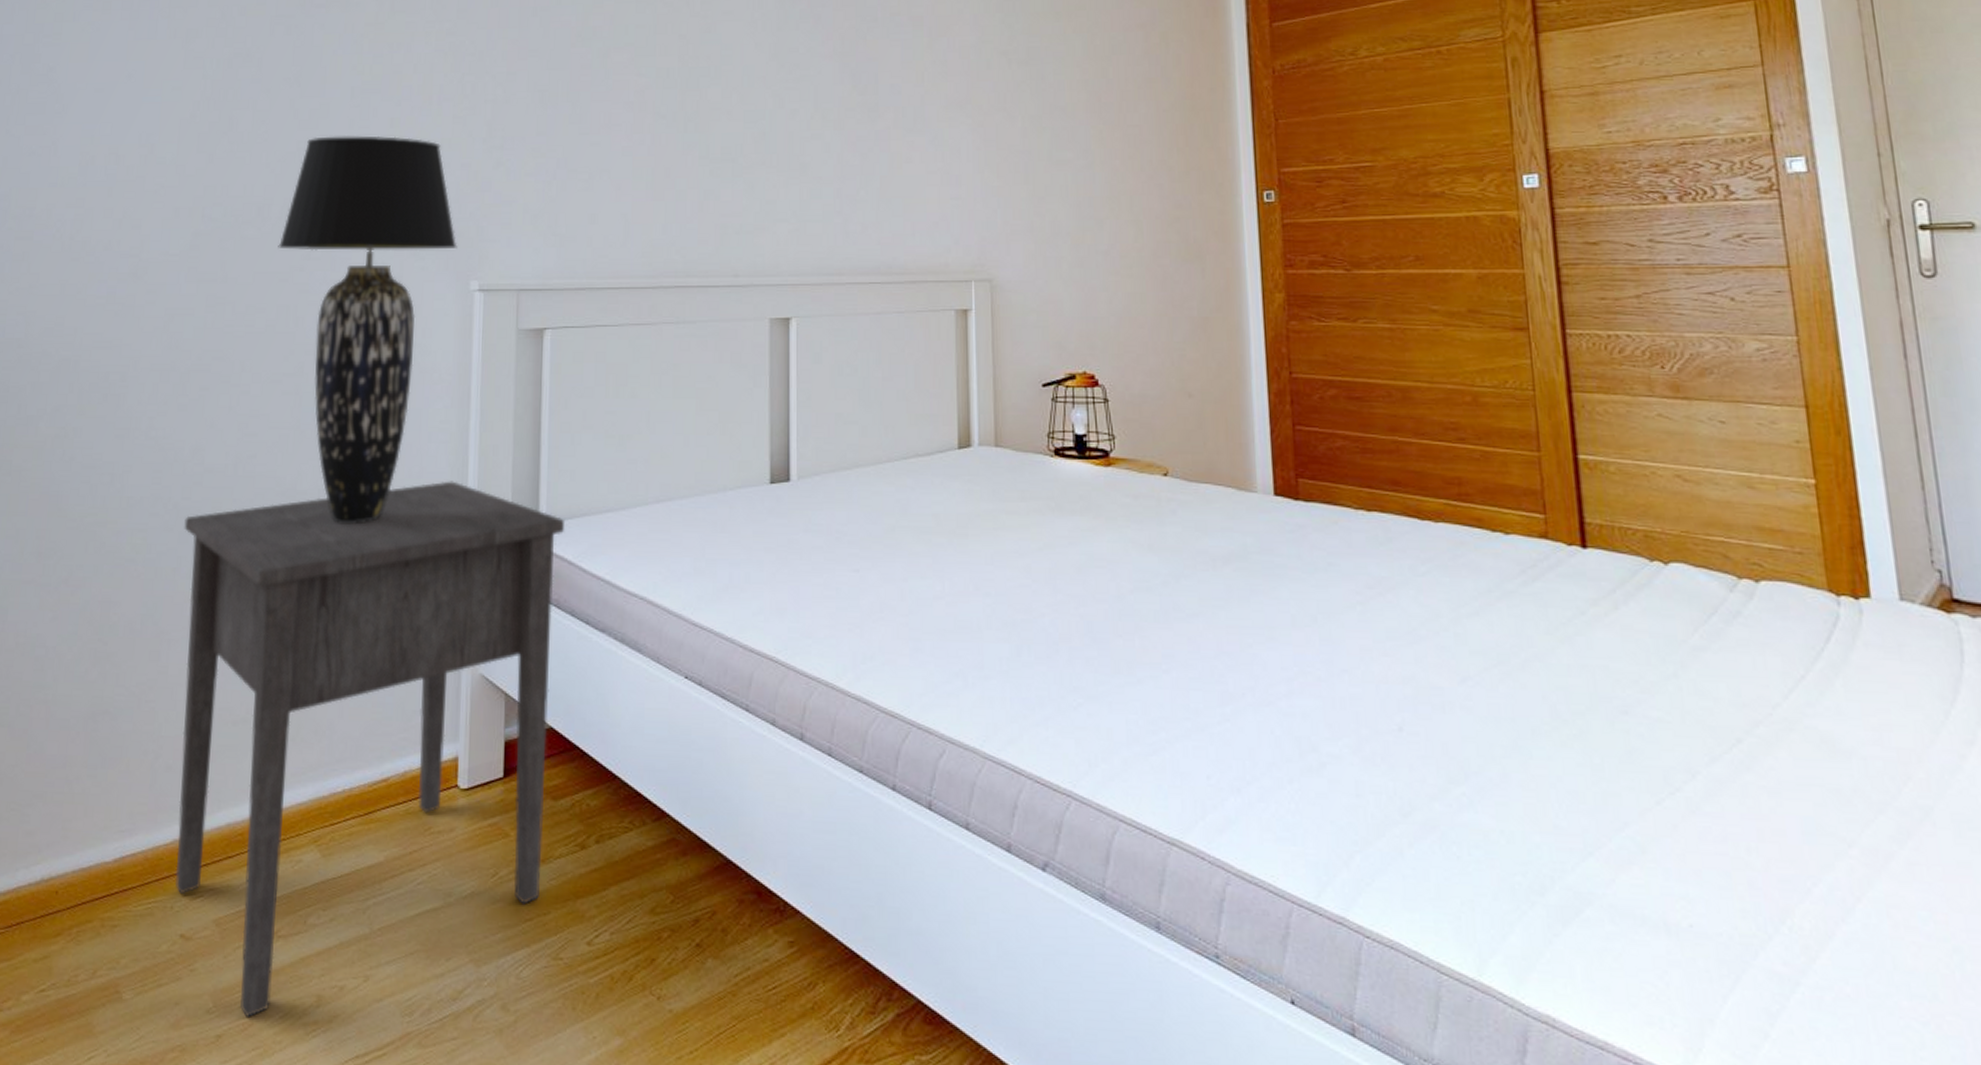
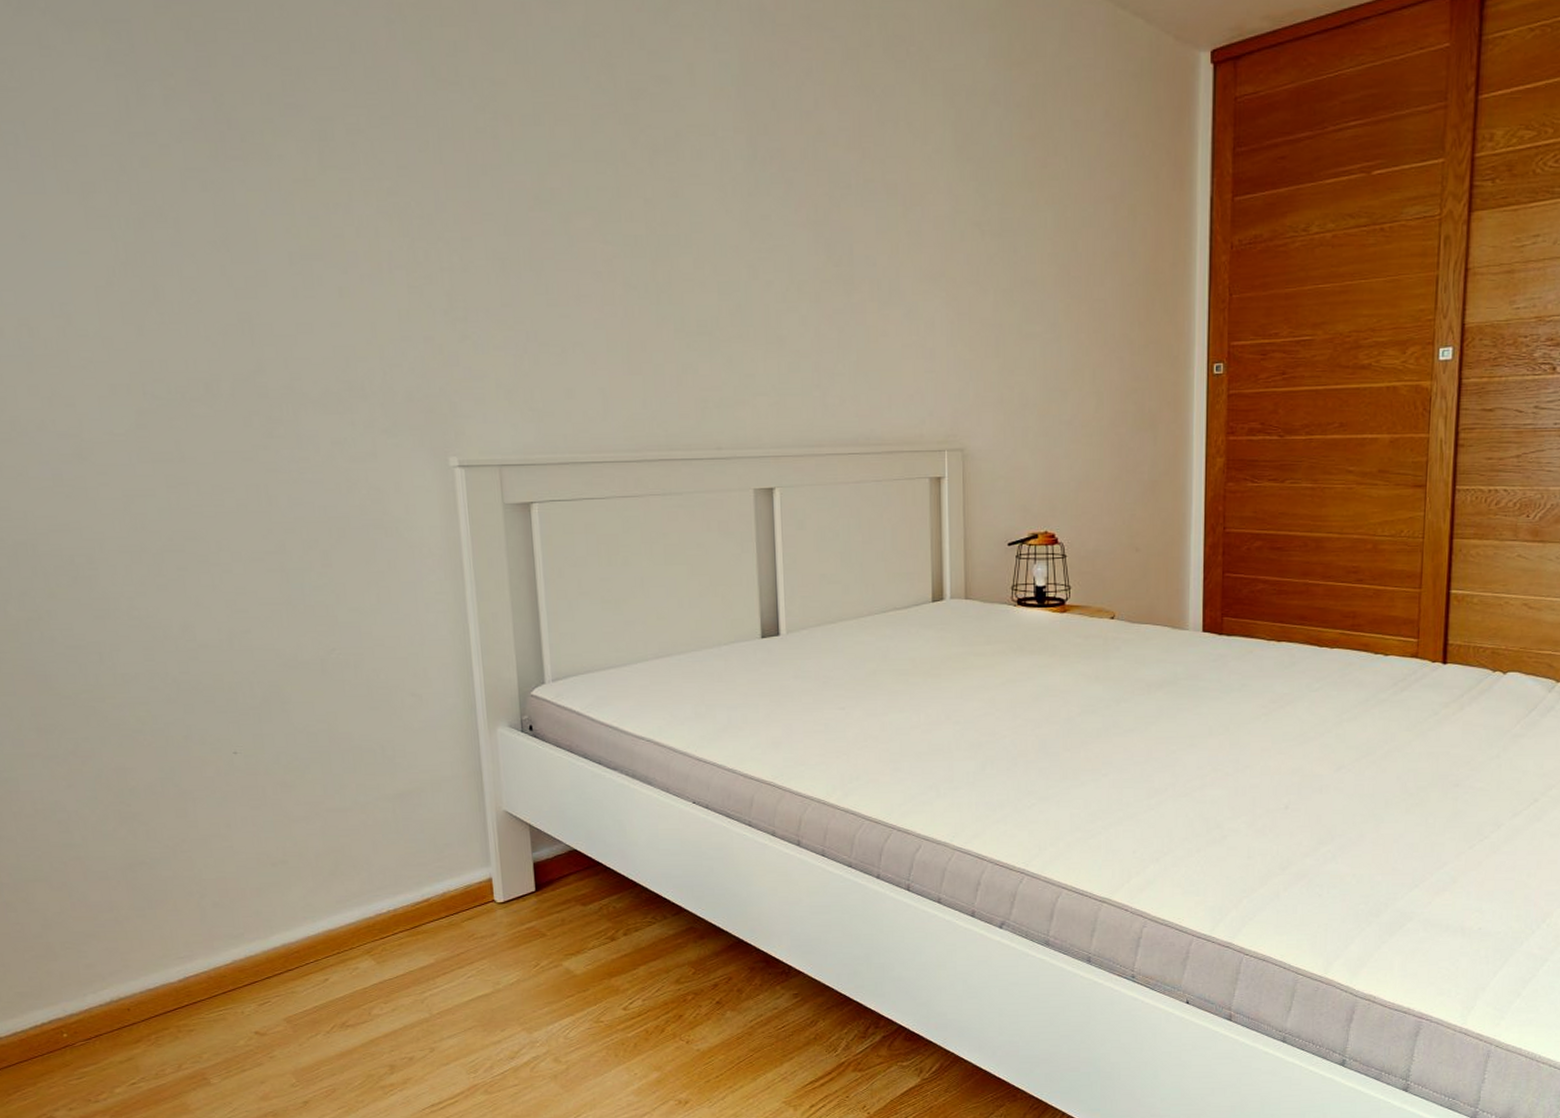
nightstand: present [175,481,565,1017] -> none [187,646,578,1086]
table lamp: present [278,135,458,523] -> none [235,306,431,689]

